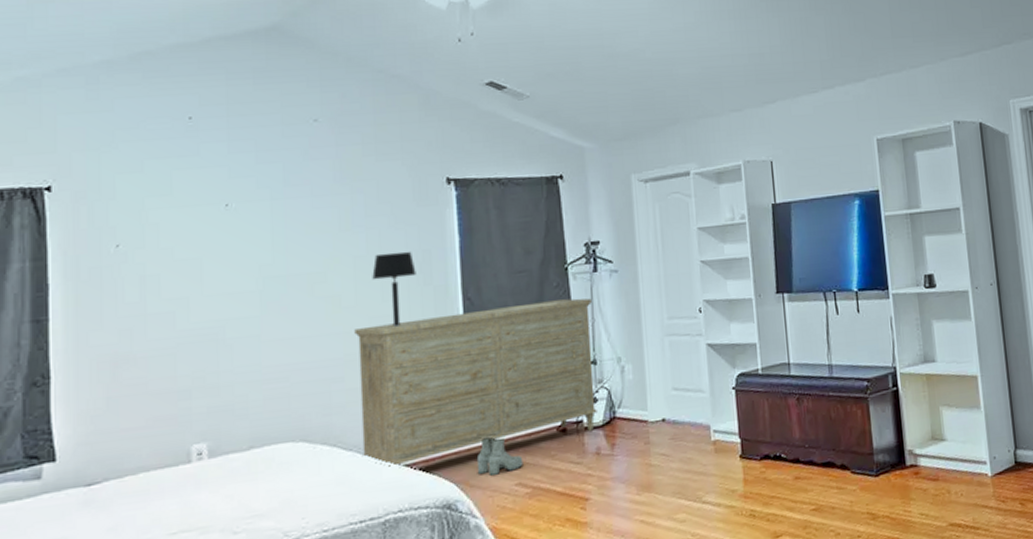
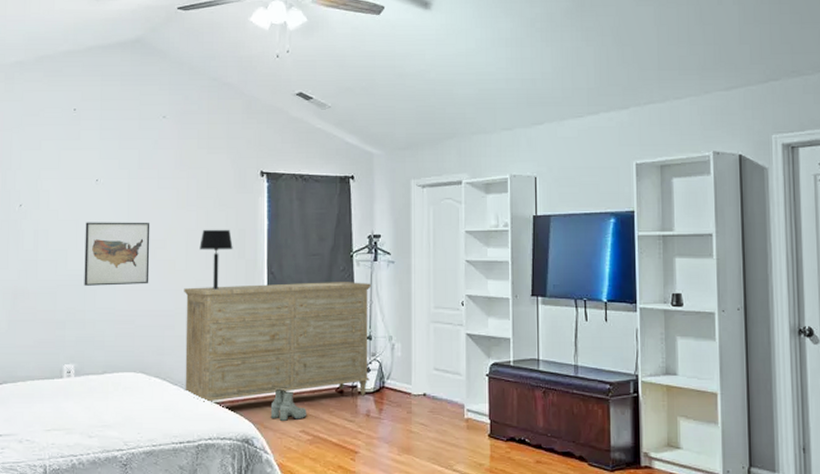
wall art: none [213,252,307,341] -> present [84,222,150,286]

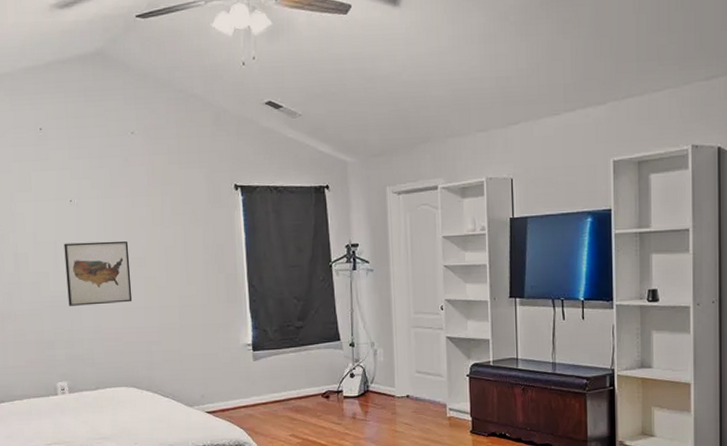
dresser: present [184,282,371,405] -> none [167,291,354,414]
table lamp: present [199,229,233,289] -> none [179,244,212,305]
boots: present [270,390,307,422] -> none [260,397,296,427]

